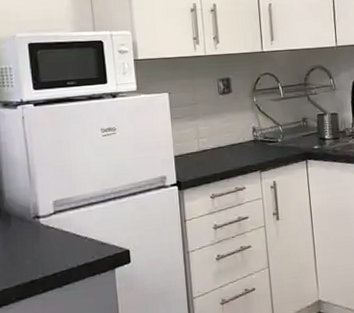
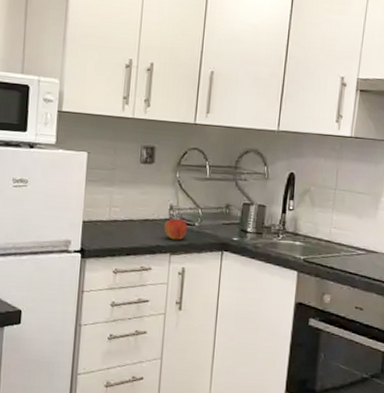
apple: none [250,137,272,158] -> present [164,217,188,240]

